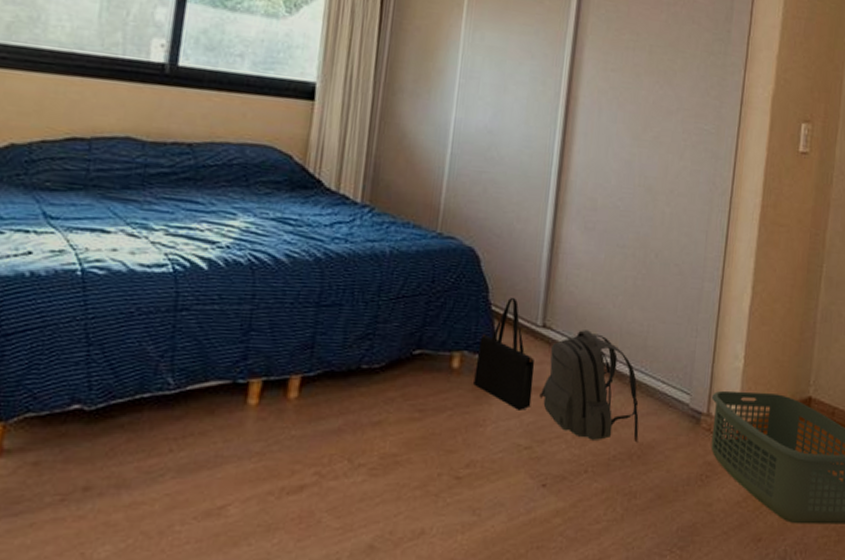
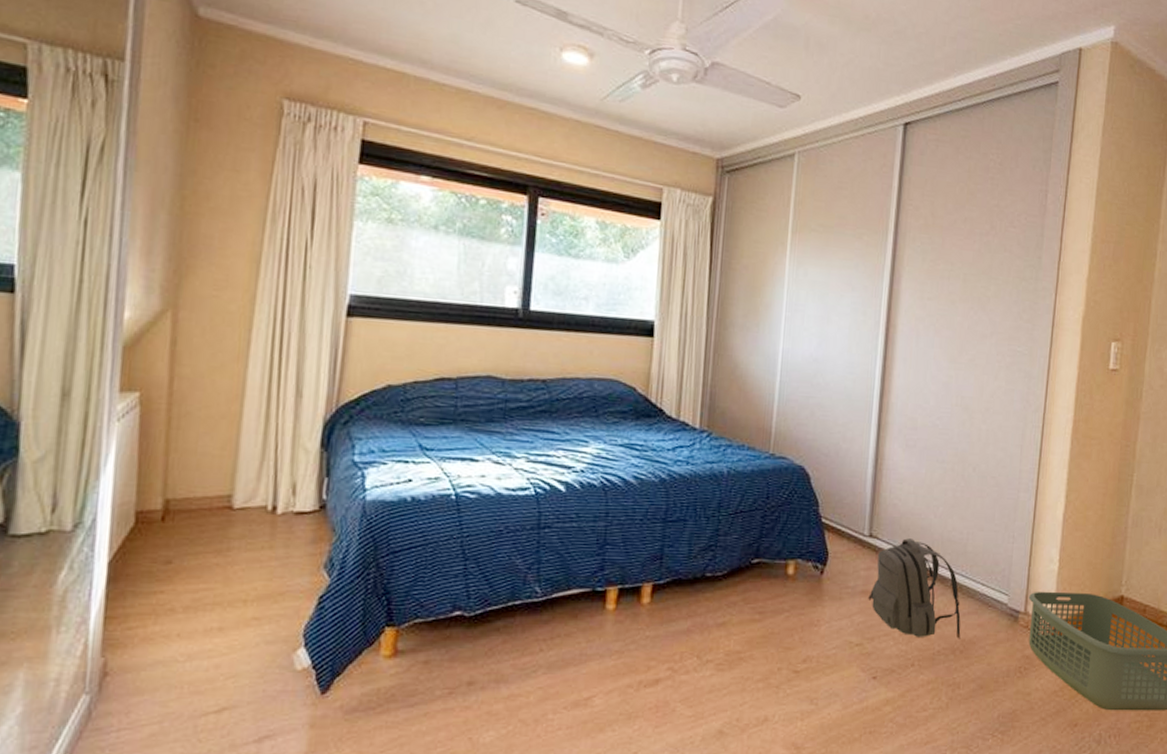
tote bag: present [473,298,535,410] -> none [808,511,863,611]

